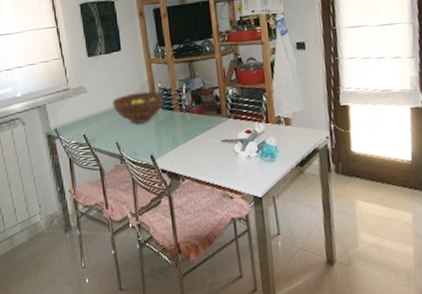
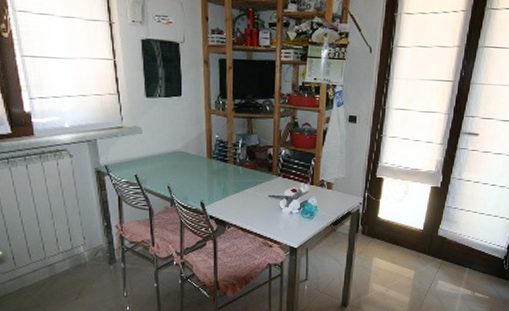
fruit bowl: present [112,91,164,124] -> none [168,140,220,170]

